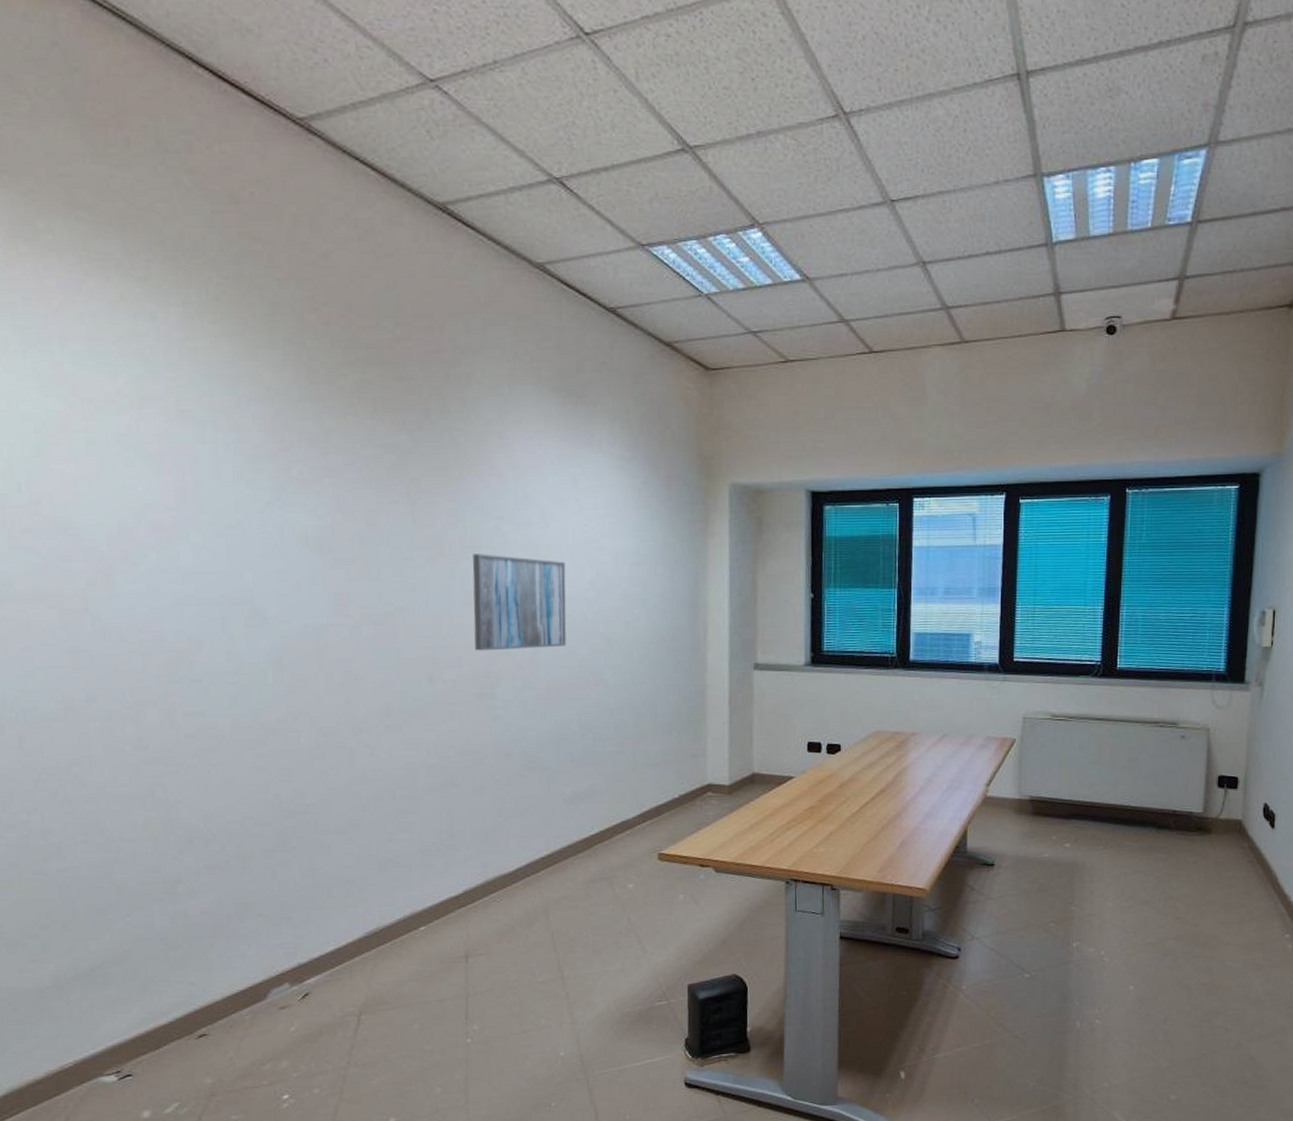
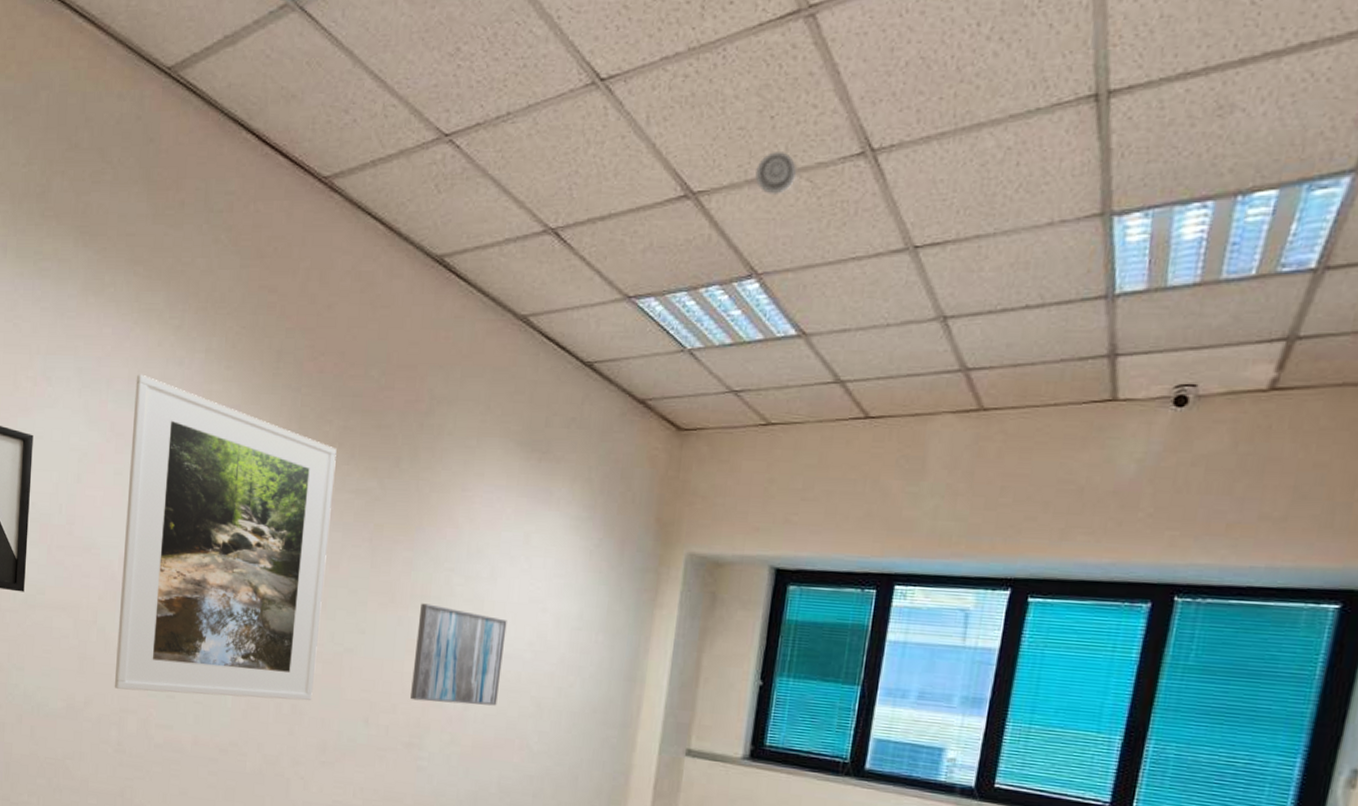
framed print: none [97,331,367,681] -> present [114,374,337,701]
smoke detector: none [745,111,782,152] -> present [755,152,797,196]

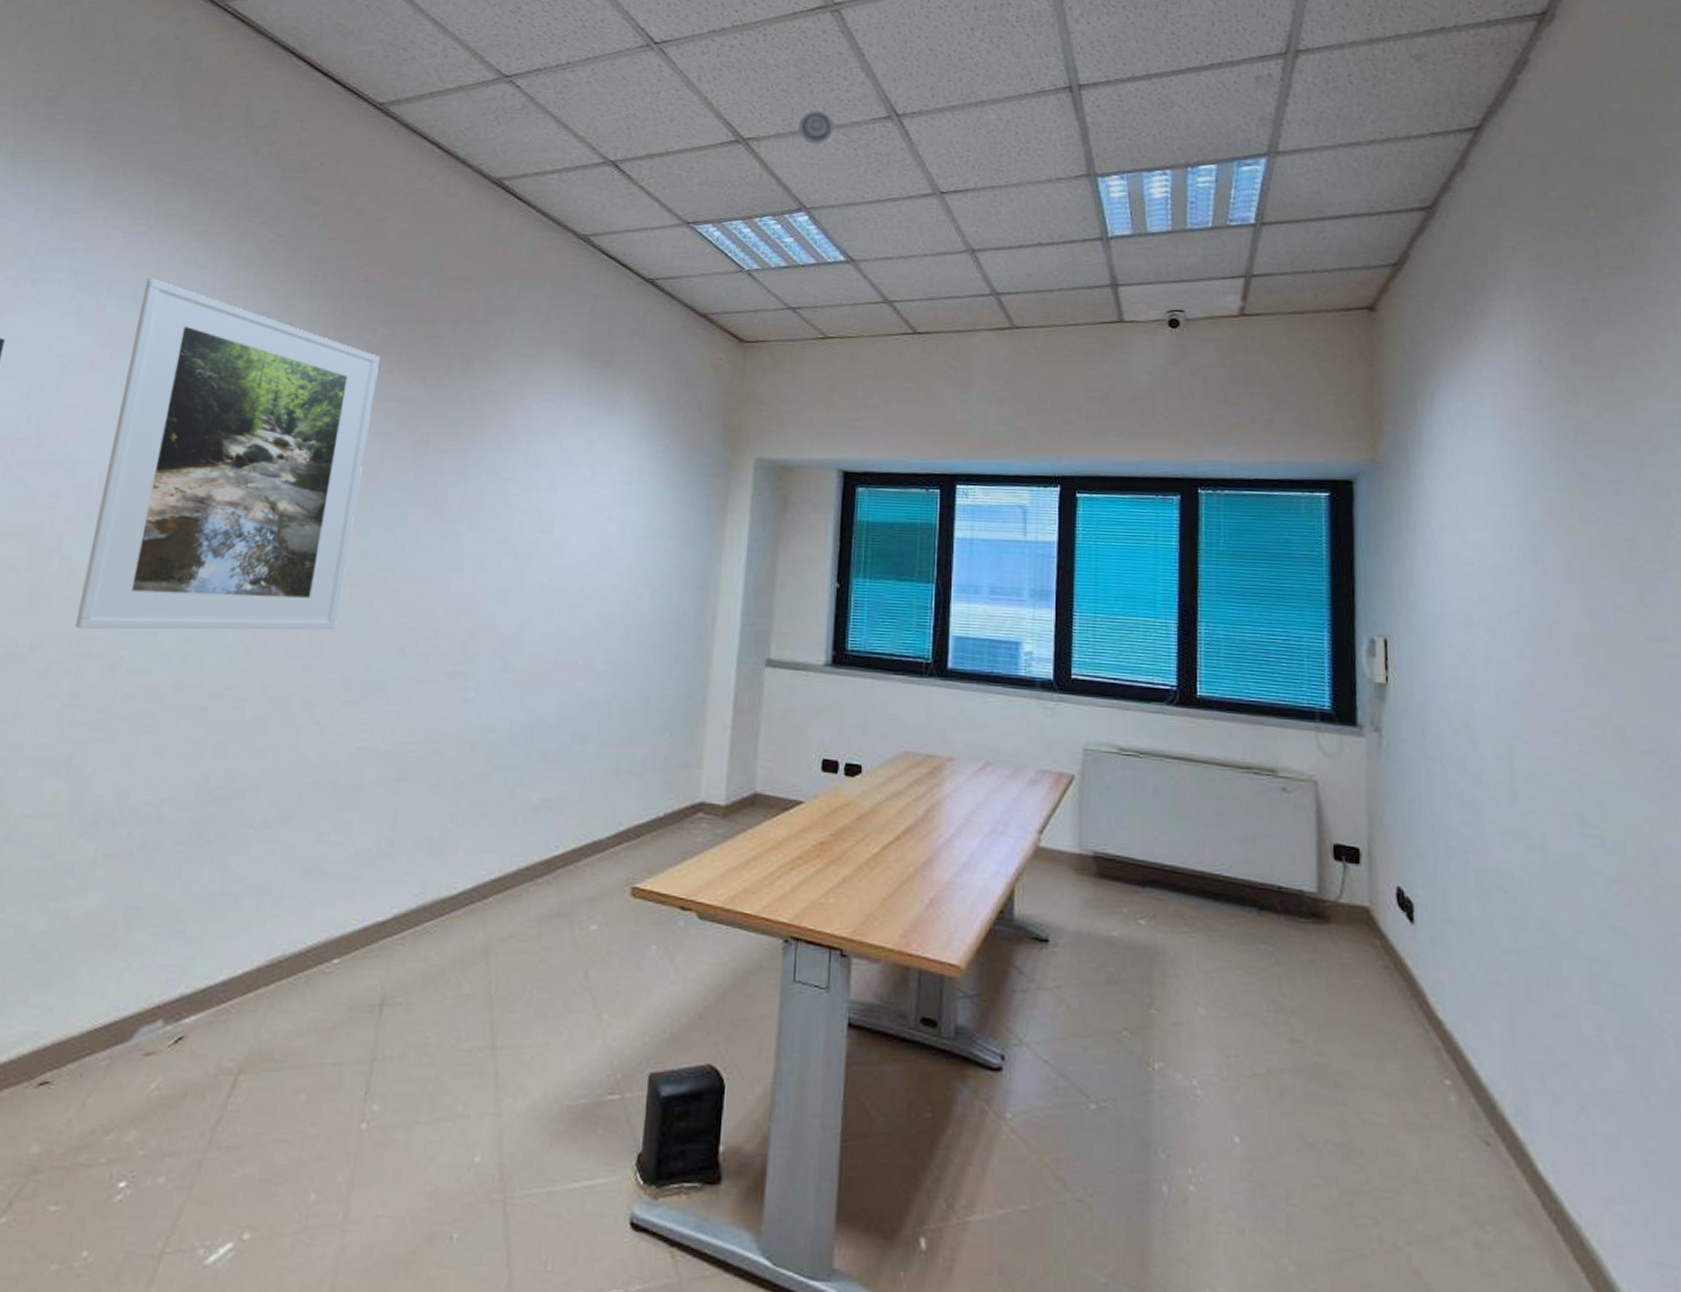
wall art: present [410,603,507,706] -> none [456,515,569,624]

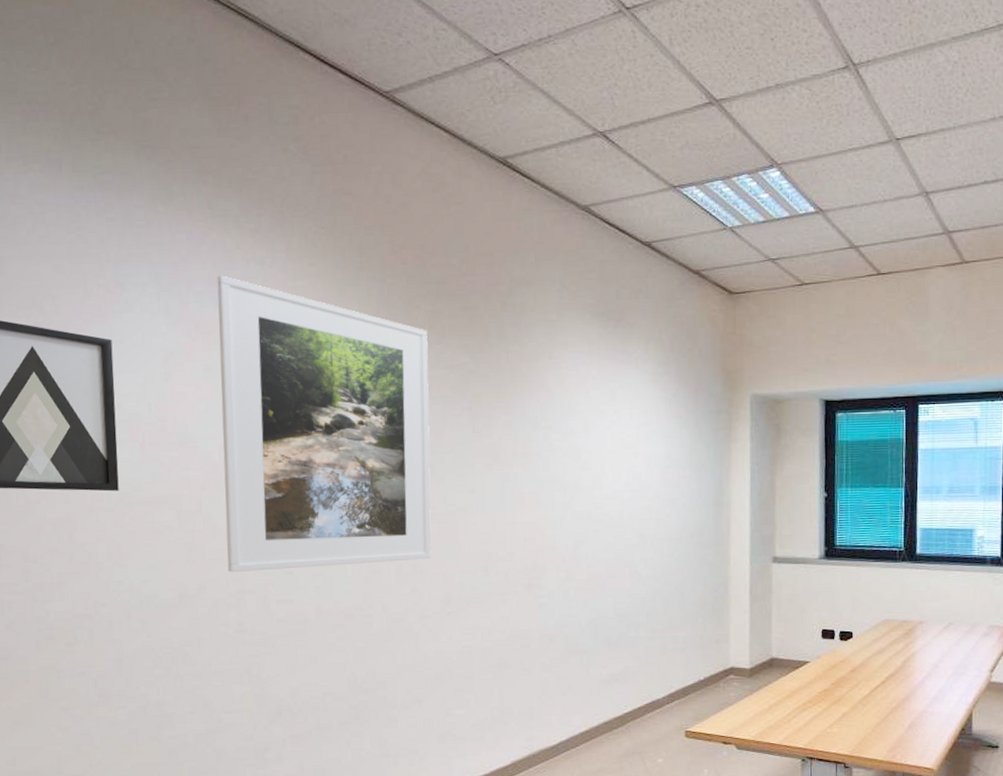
smoke detector: present [798,111,835,146] -> none [765,66,798,102]

